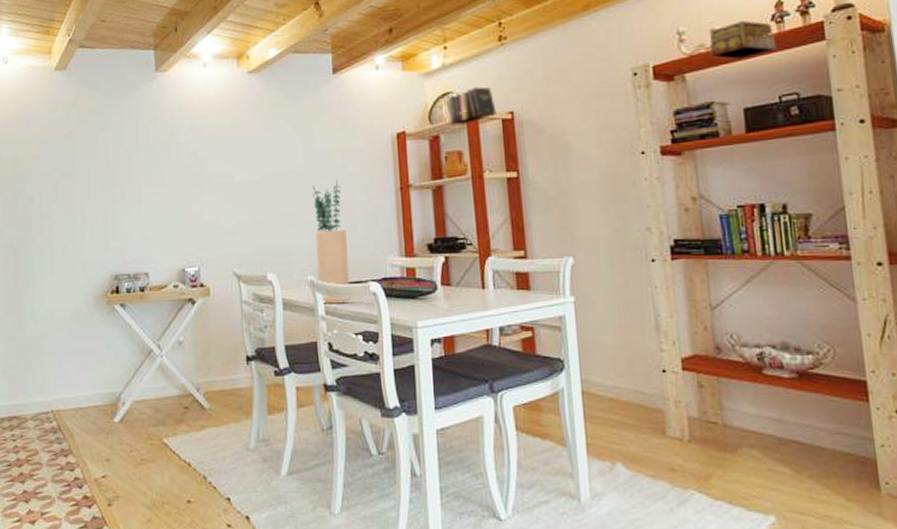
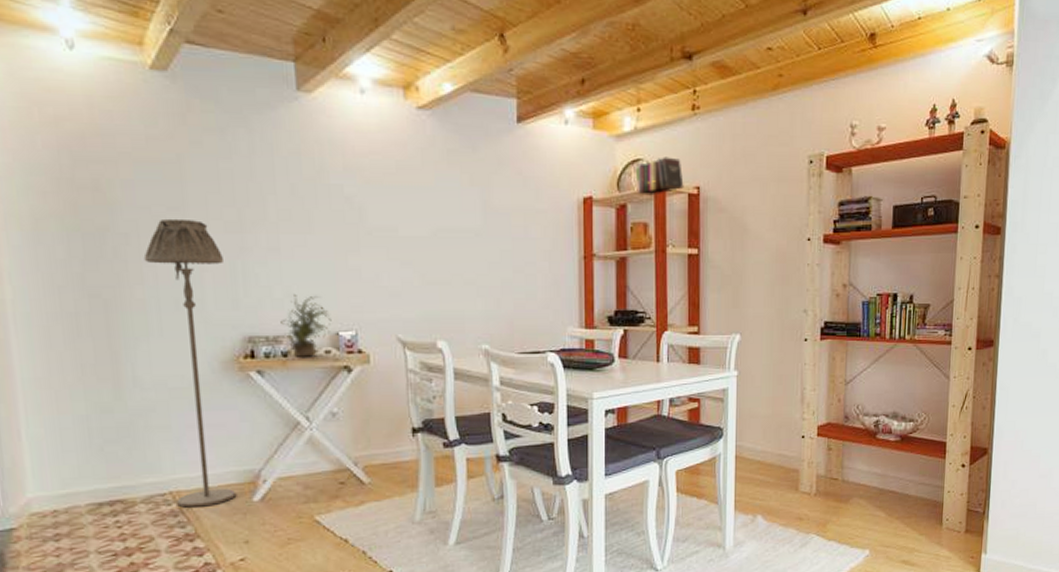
floor lamp: none [43,181,100,425] -> present [143,218,235,508]
potted plant: none [139,236,179,292] -> present [280,293,332,357]
vase: present [312,179,350,304] -> none [489,242,527,375]
decorative box: present [709,21,777,60] -> none [874,122,926,160]

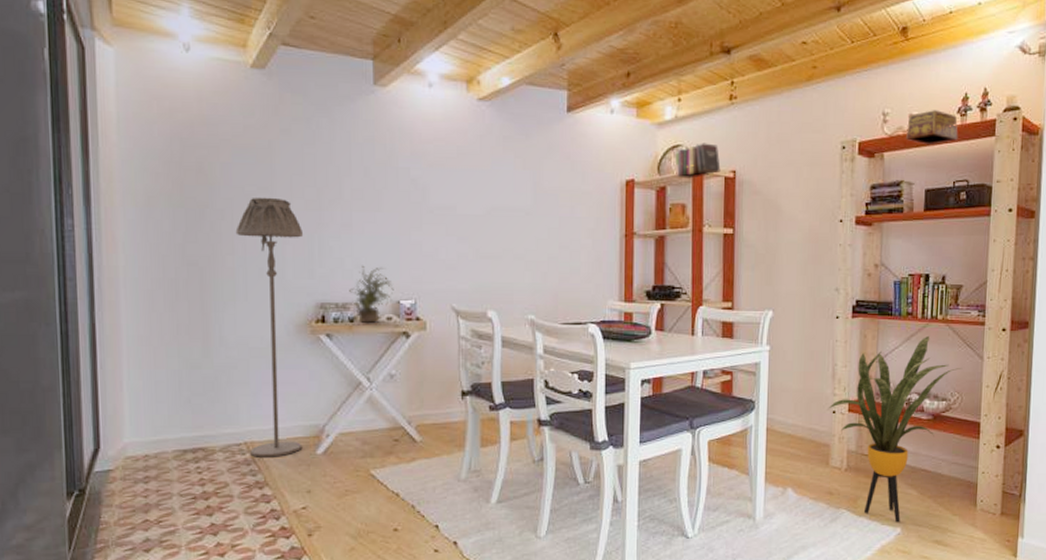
house plant: none [797,356,928,545] -> present [828,335,961,523]
decorative box: none [874,122,926,160] -> present [906,110,958,146]

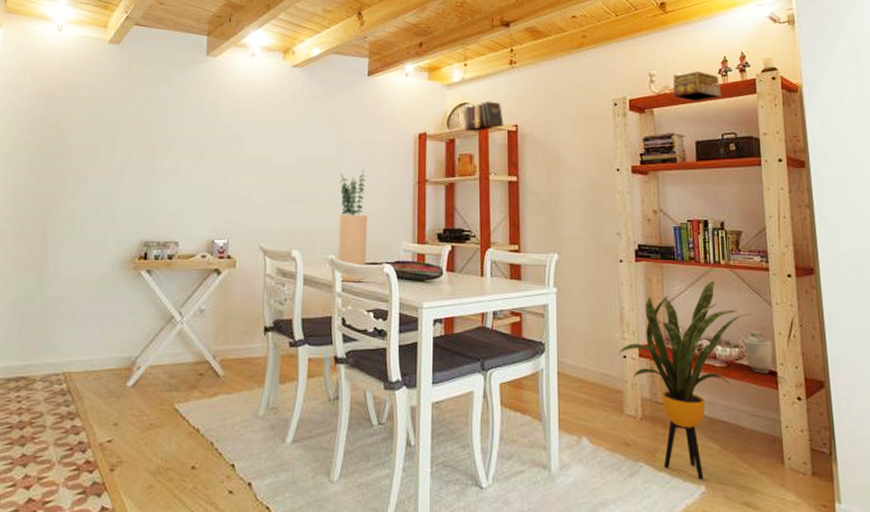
floor lamp: present [235,197,303,457] -> none [67,148,136,388]
potted plant: present [349,265,394,323] -> none [170,207,210,260]
vase: none [538,220,569,343] -> present [338,169,367,282]
vase: none [951,385,979,424] -> present [743,331,773,374]

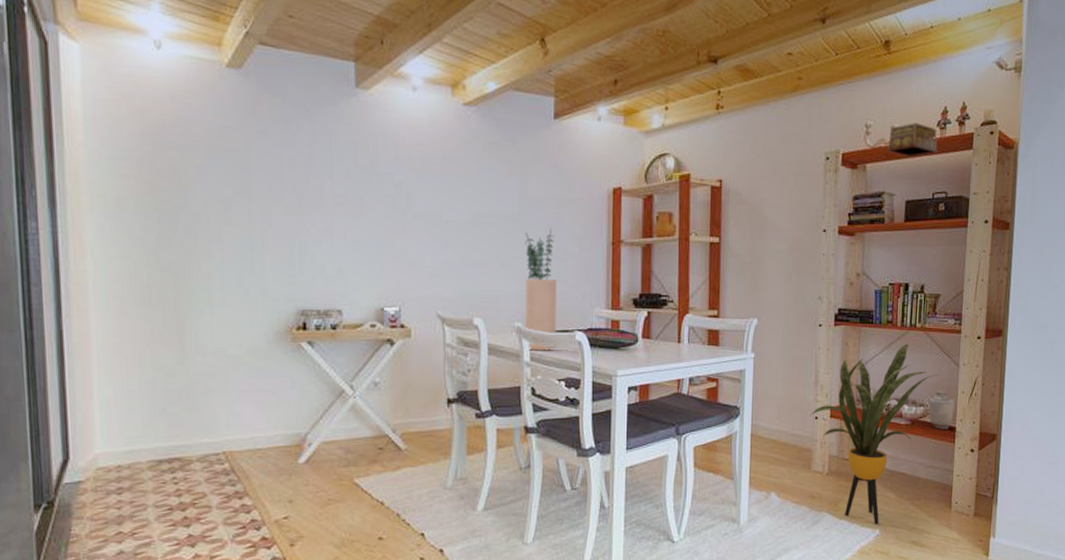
books: present [463,101,504,132] -> none [663,152,707,187]

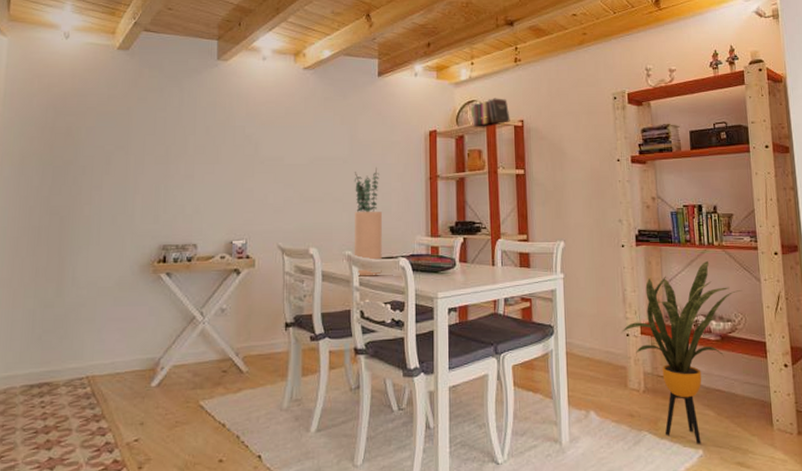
books: none [663,152,707,187] -> present [471,98,510,128]
decorative box: present [888,123,938,158] -> none [667,65,713,94]
vase: present [928,391,955,429] -> none [735,306,762,344]

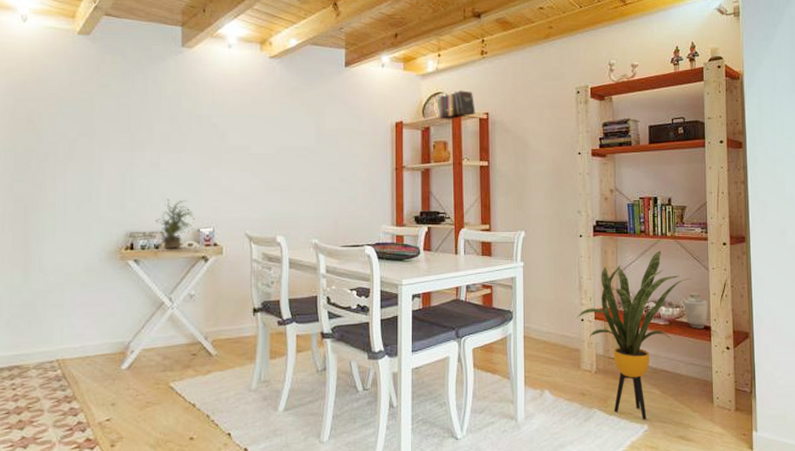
potted plant: none [188,210,228,262] -> present [155,198,195,249]
vase: present [354,167,382,277] -> none [320,157,348,264]
vase: none [735,306,762,344] -> present [684,293,708,329]

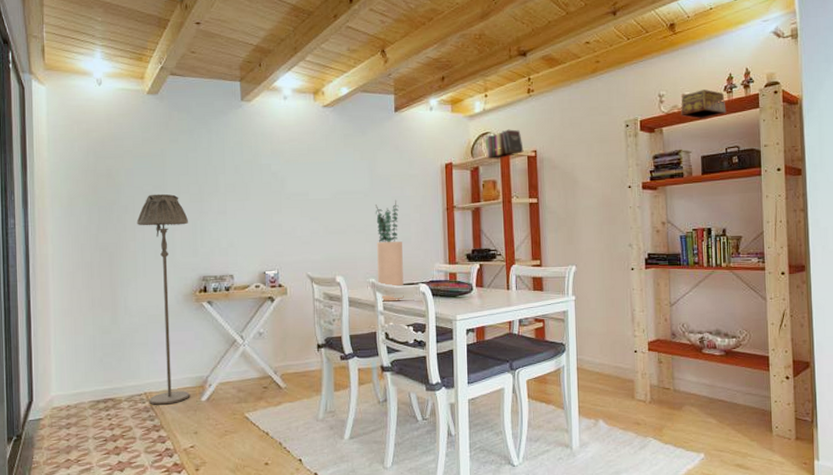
floor lamp: none [58,141,117,373] -> present [136,193,189,405]
potted plant: present [155,198,195,249] -> none [225,244,261,291]
vase: none [320,157,348,264] -> present [375,199,404,302]
house plant: present [577,250,691,420] -> none [630,281,747,449]
decorative box: none [630,61,673,90] -> present [681,89,727,119]
vase: present [684,293,708,329] -> none [740,323,766,359]

